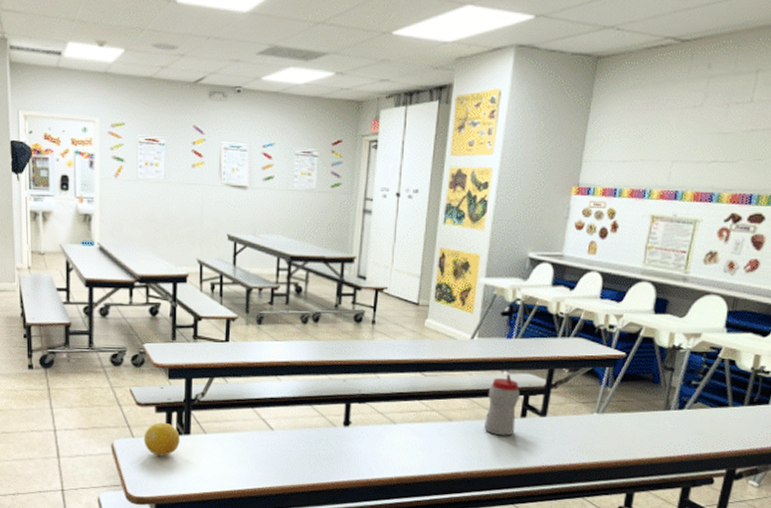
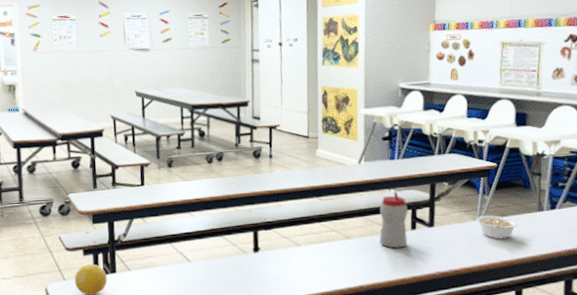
legume: none [594,409,640,437] -> present [476,215,518,239]

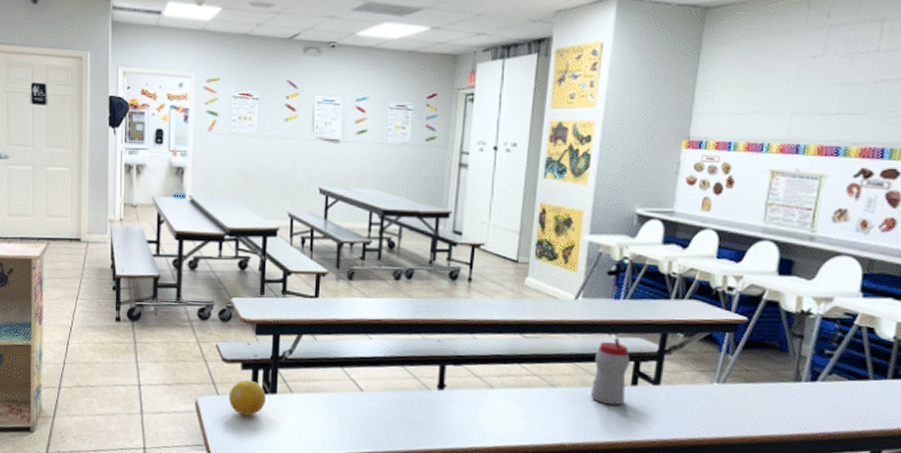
legume: present [476,215,518,239] -> none [714,378,767,410]

